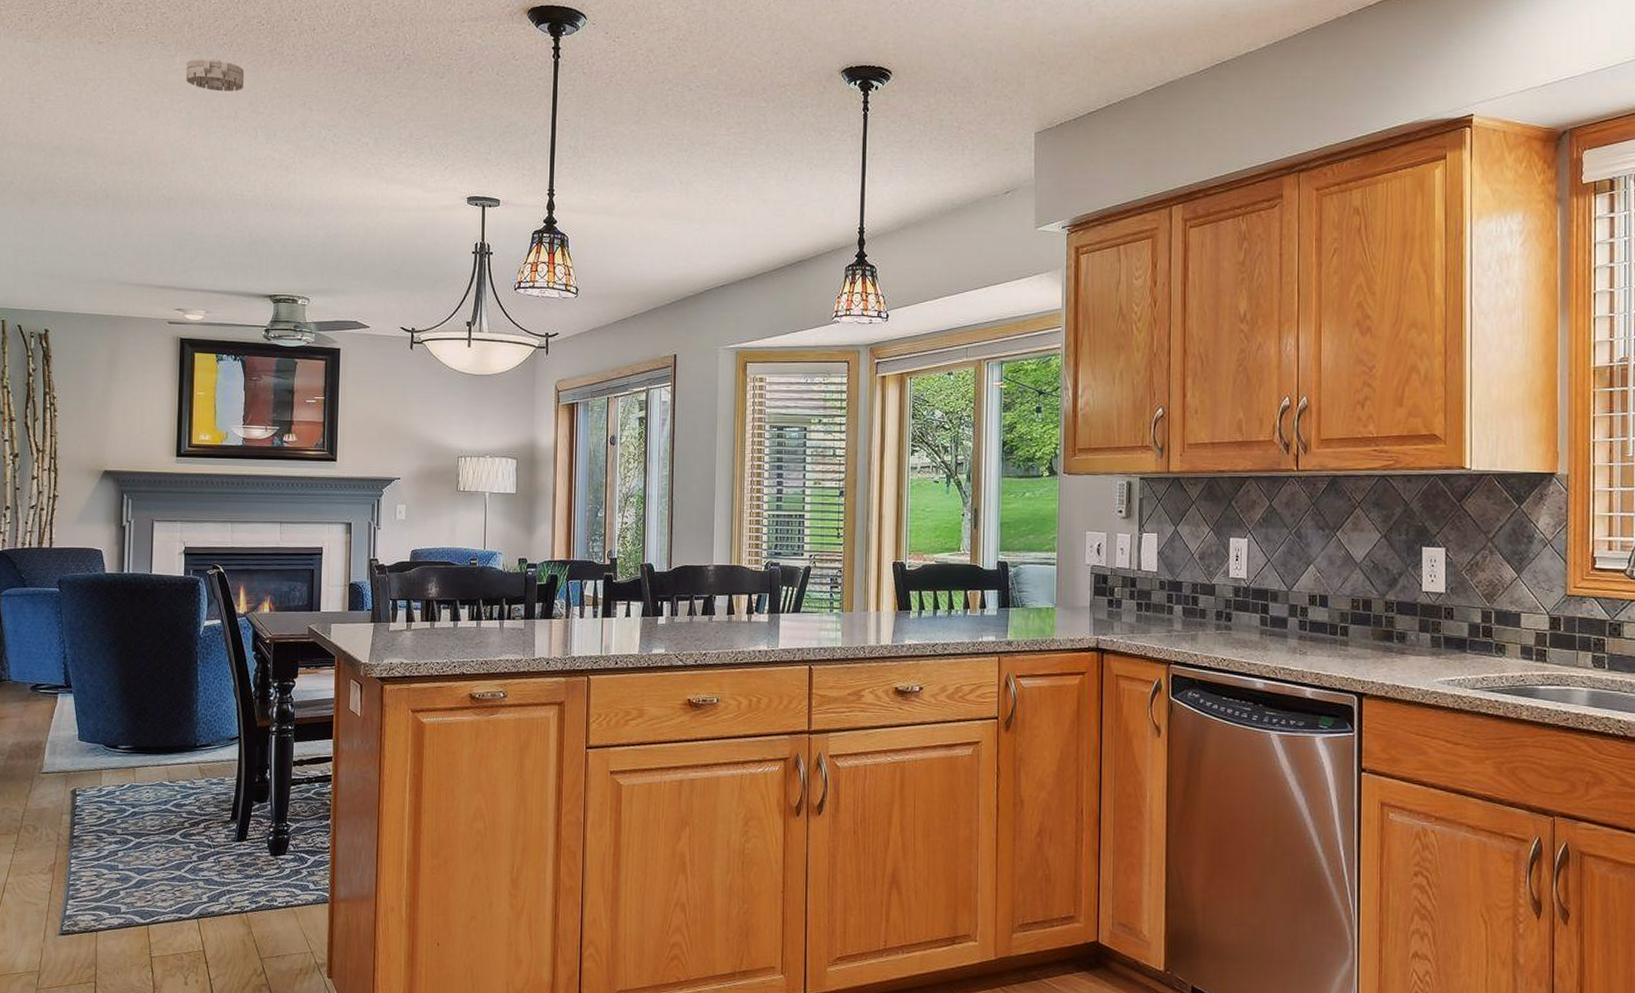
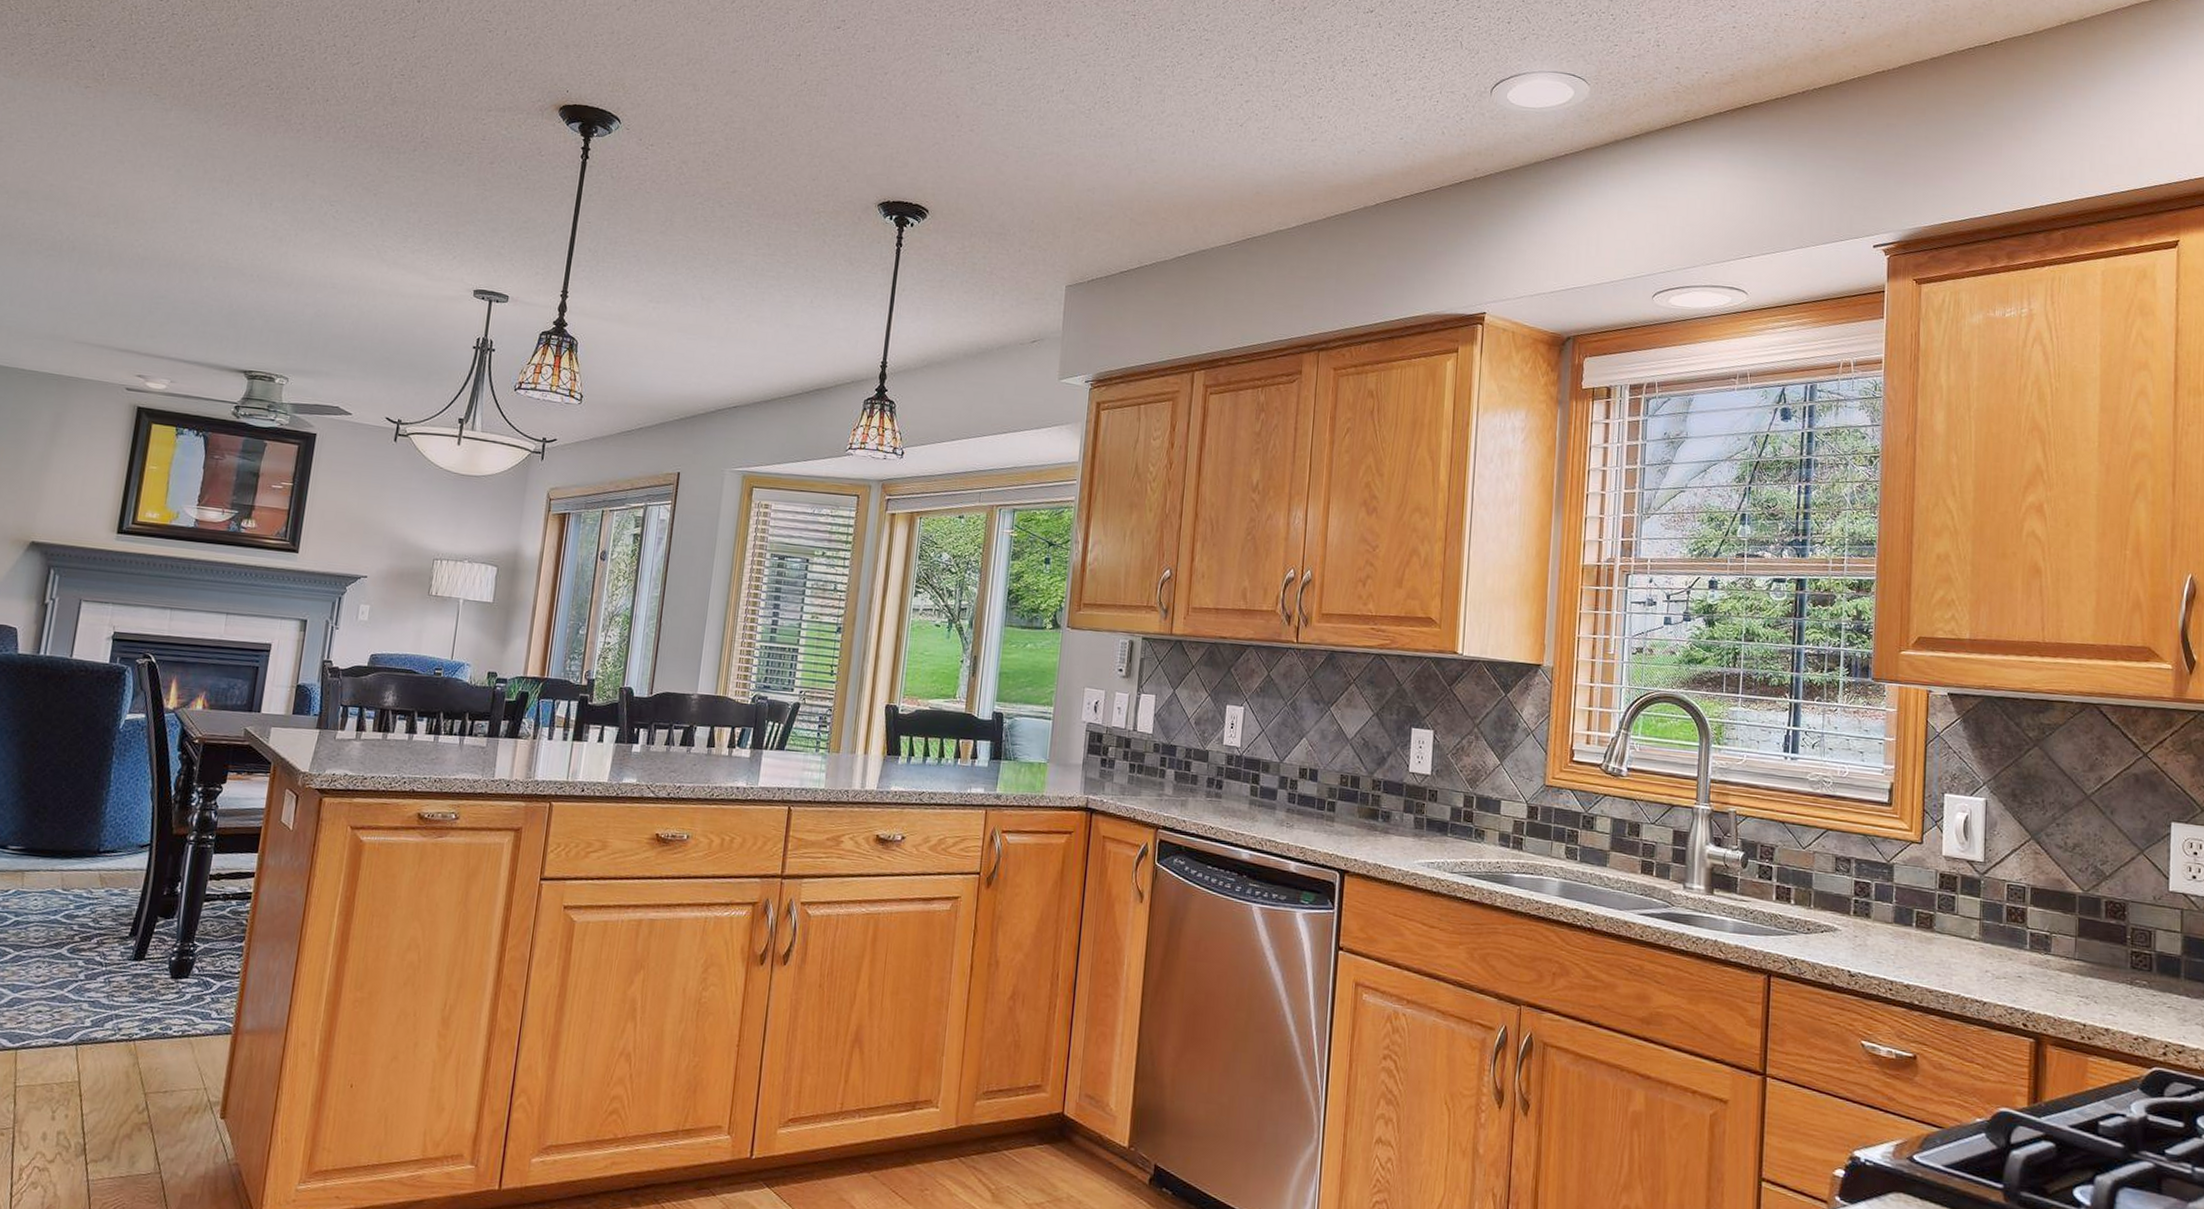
smoke detector: present [186,59,244,91] -> none [178,116,245,154]

